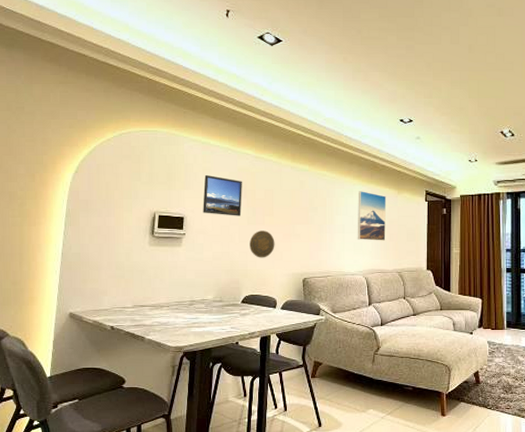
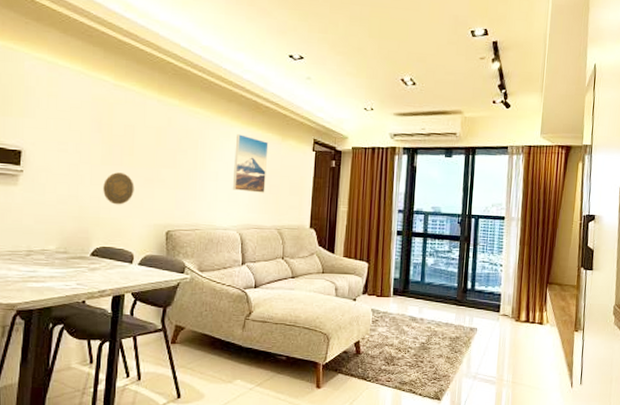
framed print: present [203,175,242,216] -> none [46,102,97,154]

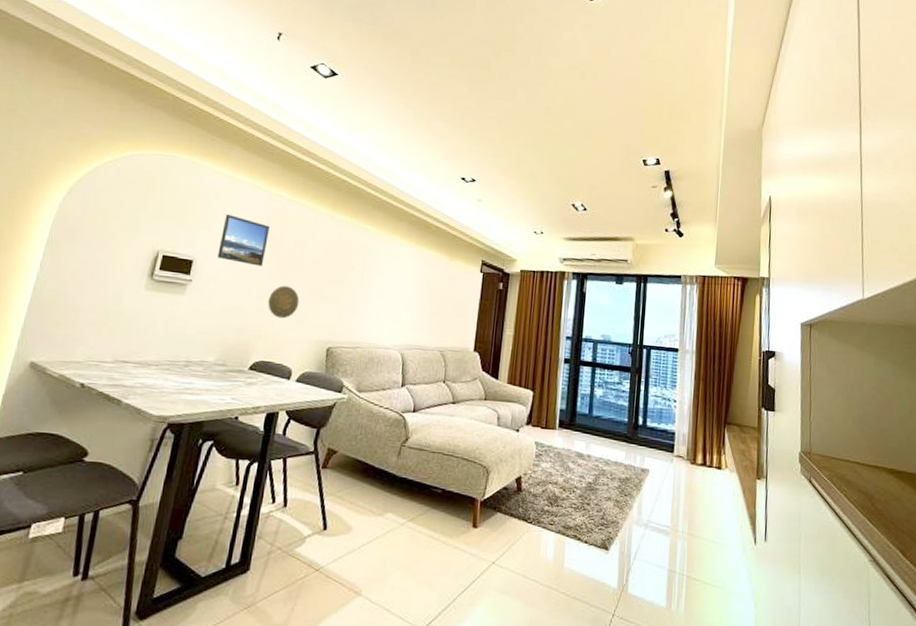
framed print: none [46,102,97,154] -> present [217,214,270,267]
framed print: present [232,134,269,193] -> none [397,252,437,313]

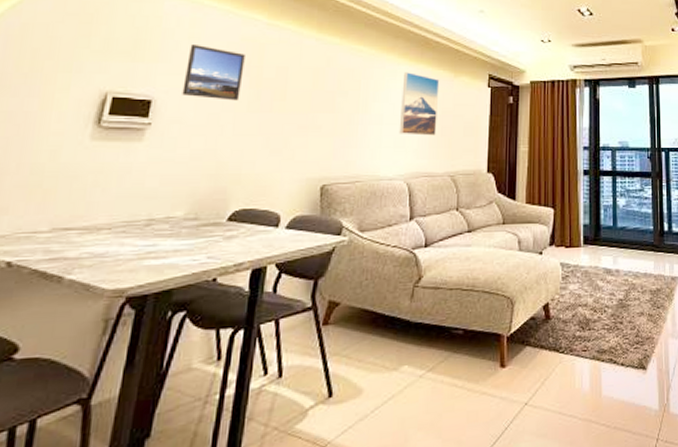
decorative plate: present [268,286,300,319] -> none [247,120,285,158]
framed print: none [397,252,437,313] -> present [399,72,440,136]

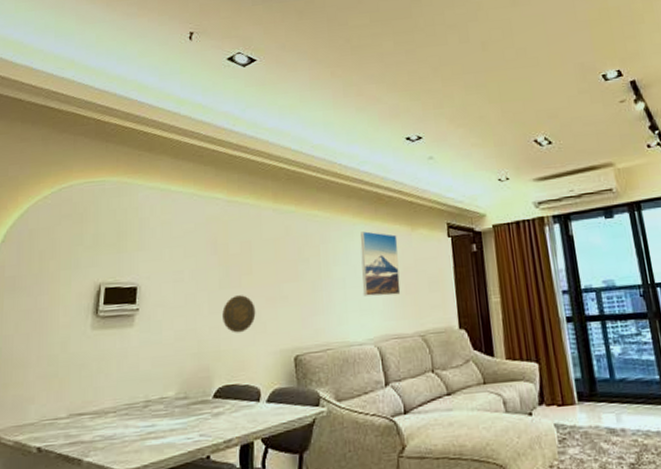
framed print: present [182,45,245,101] -> none [161,229,212,280]
decorative plate: none [247,120,285,158] -> present [222,295,256,333]

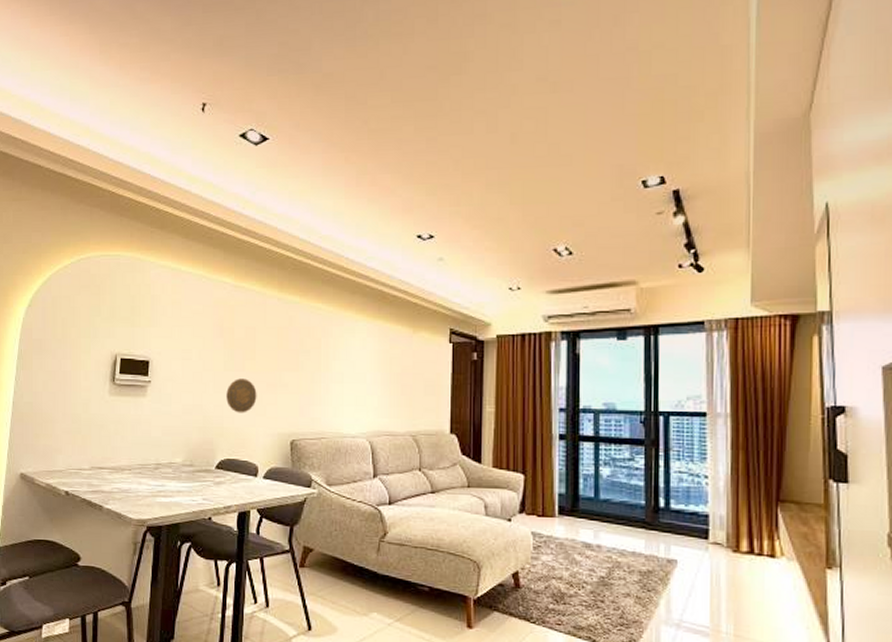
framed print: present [360,231,401,296] -> none [359,329,398,394]

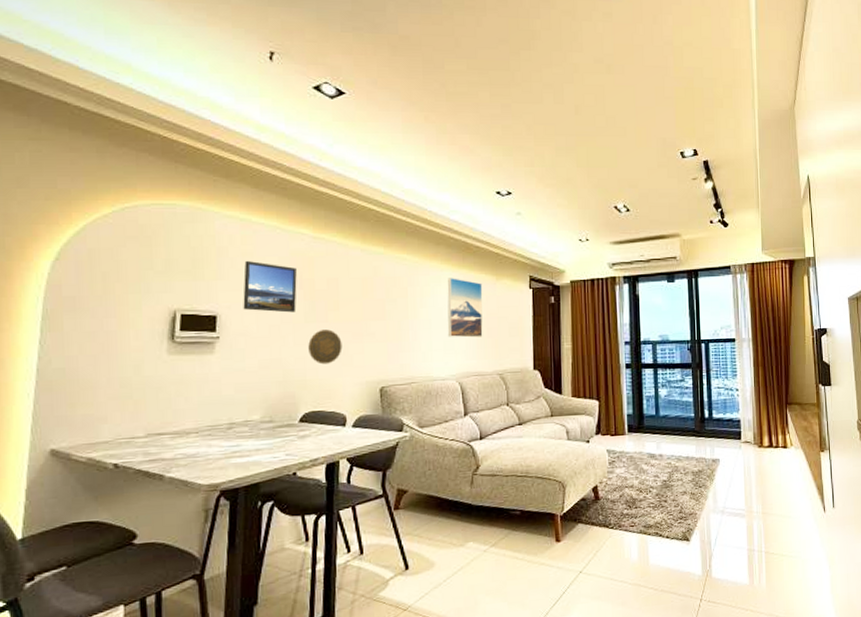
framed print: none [171,309,218,360] -> present [243,261,297,313]
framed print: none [359,329,398,394] -> present [447,278,483,338]

